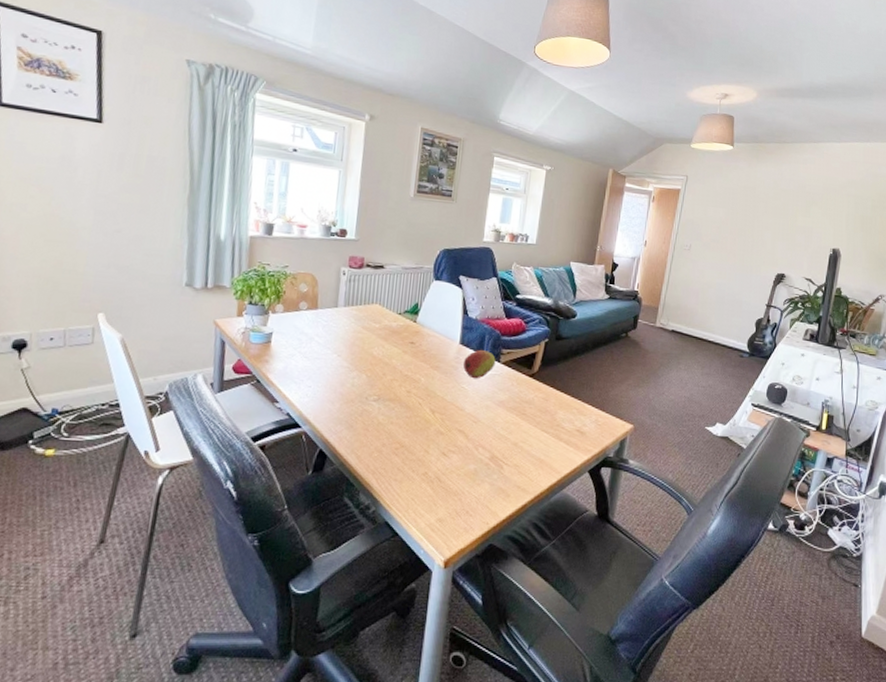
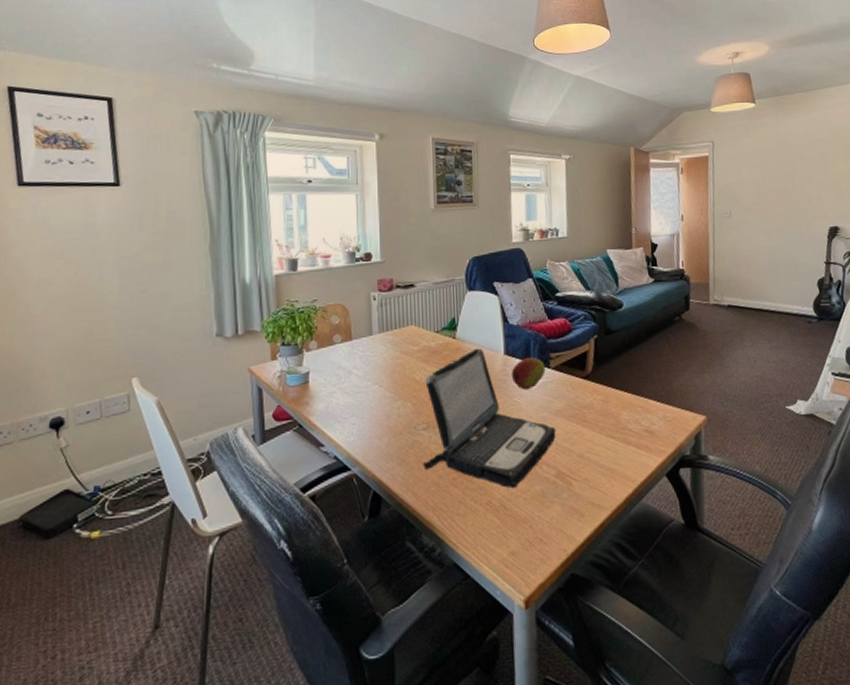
laptop: none [369,334,496,464] -> present [423,348,556,489]

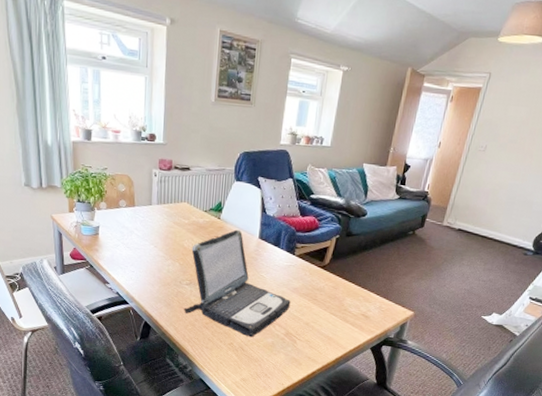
fruit: present [511,357,546,390] -> none [261,244,291,269]

